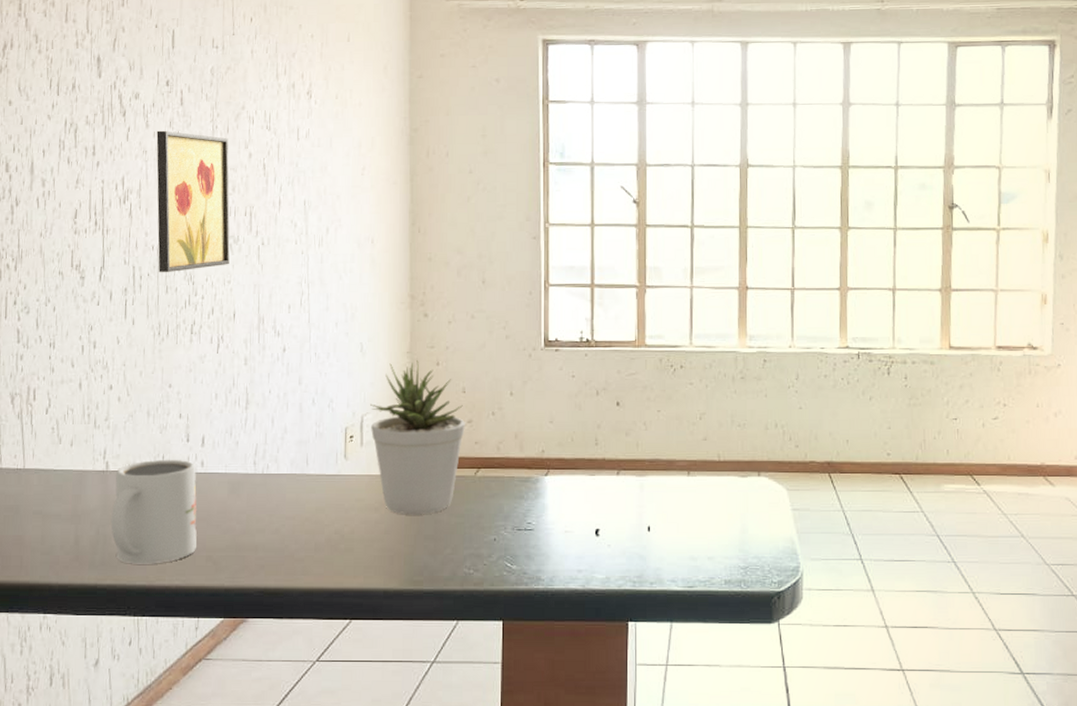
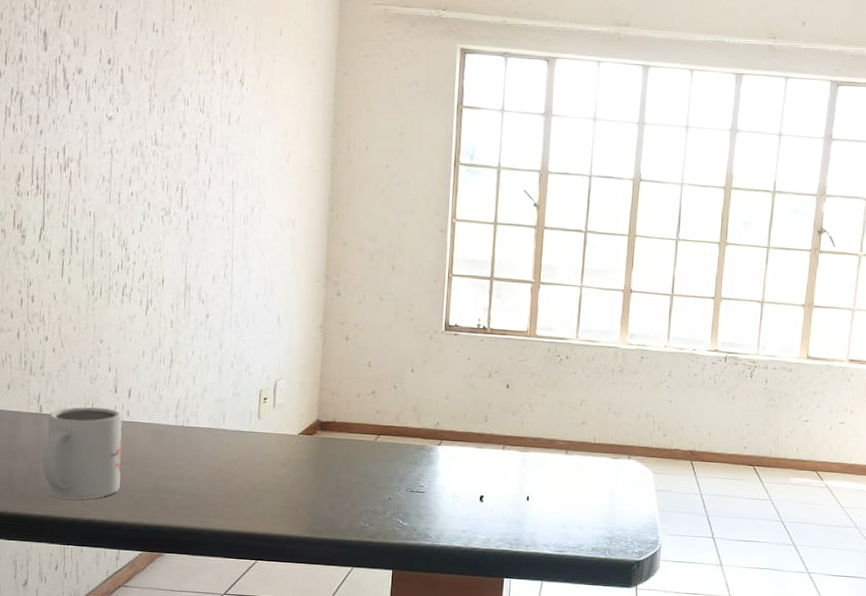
wall art: present [156,130,230,273] -> none [94,105,164,238]
potted plant: present [370,359,465,514] -> none [283,333,369,472]

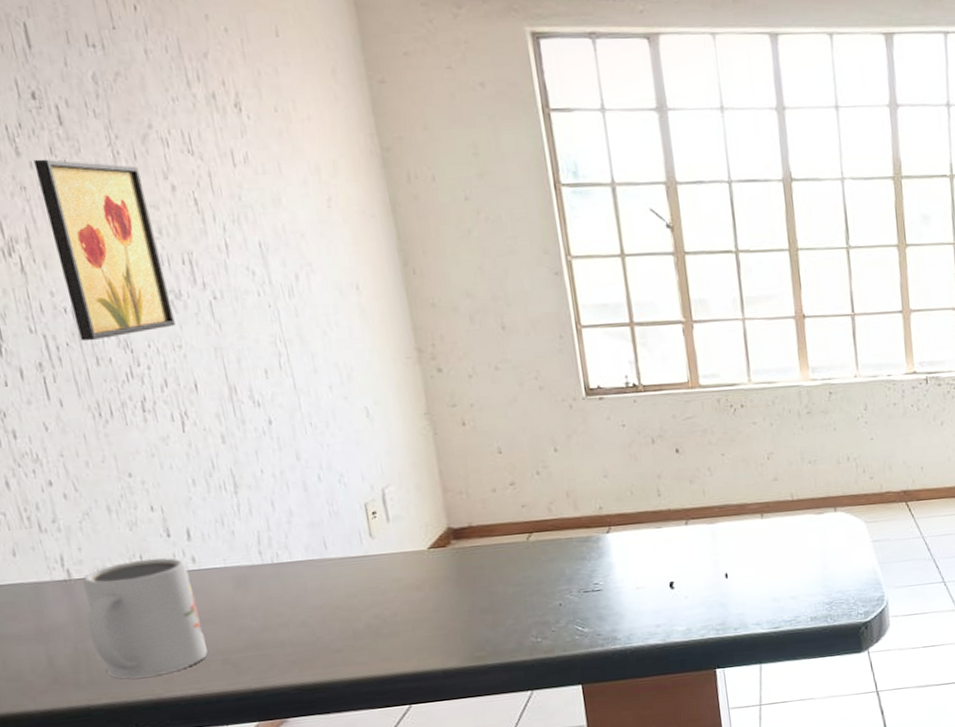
wall art: none [94,105,164,238] -> present [33,159,176,341]

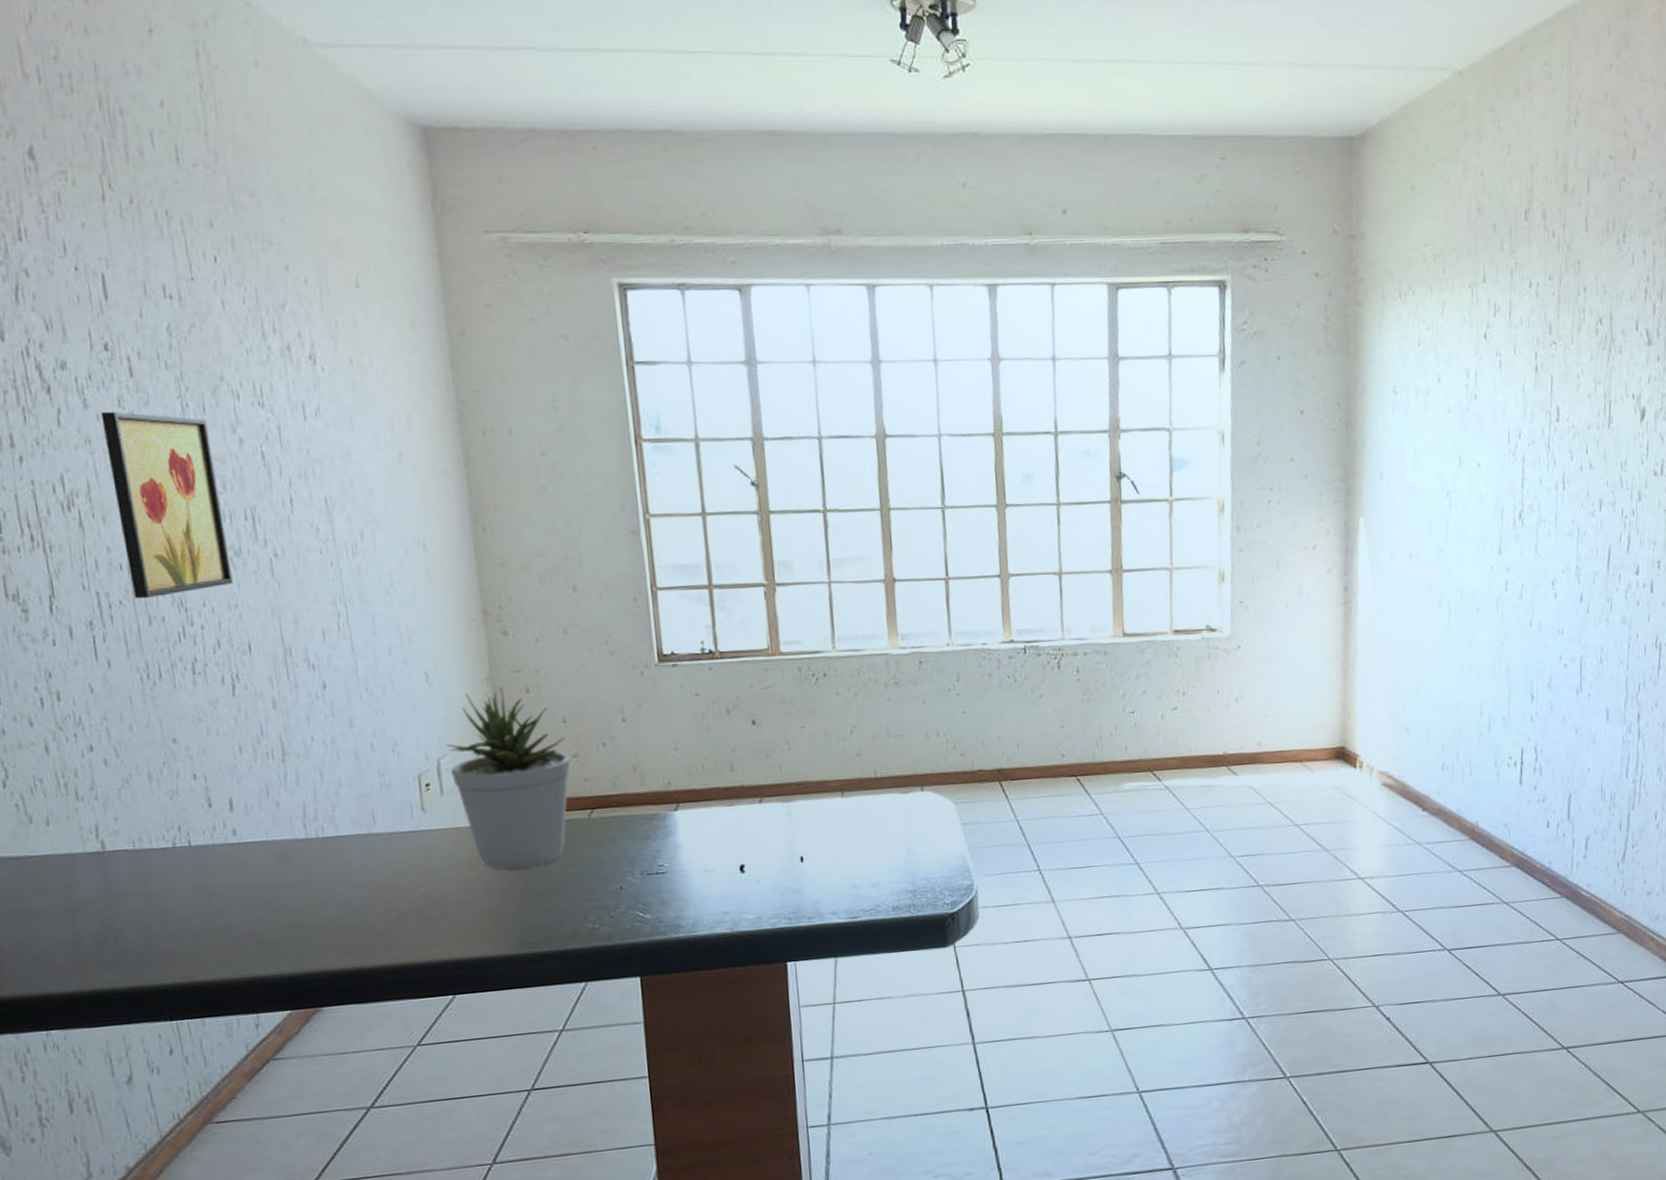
mug: present [81,558,208,679] -> none [115,829,242,960]
potted plant: none [390,420,508,590] -> present [447,687,571,870]

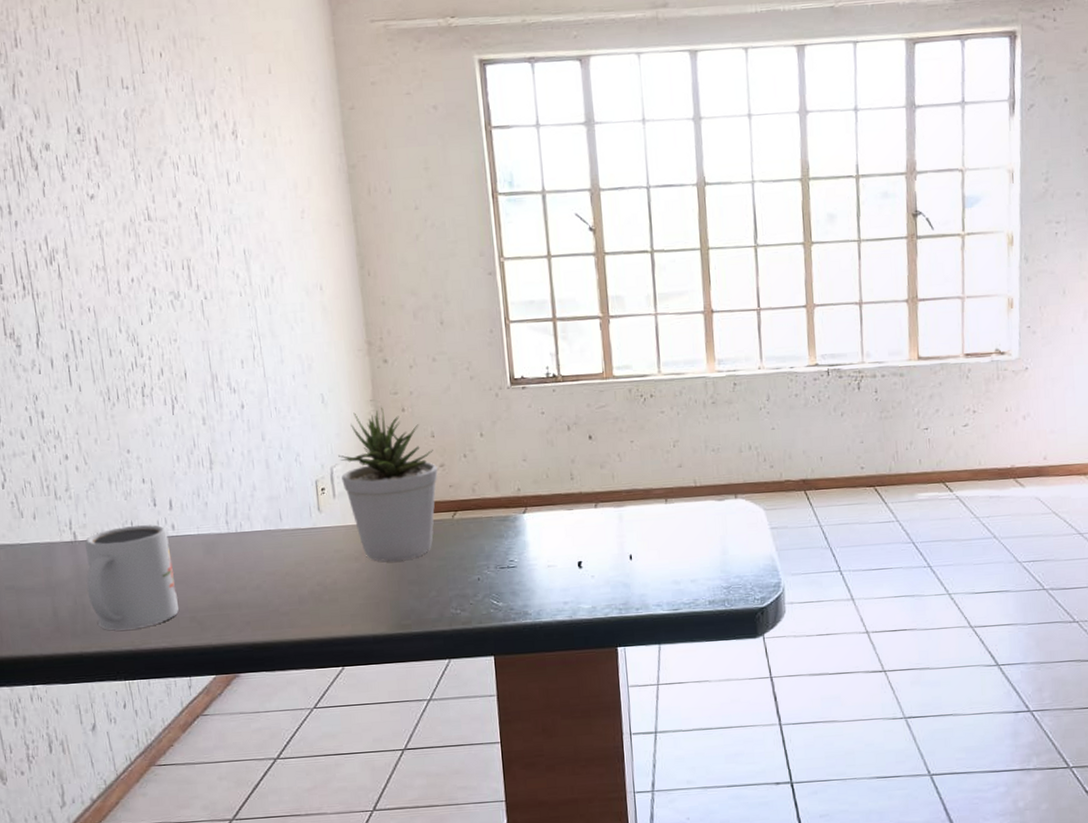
wall art: present [100,411,233,599] -> none [75,183,173,336]
mug: none [115,829,242,960] -> present [84,524,179,631]

